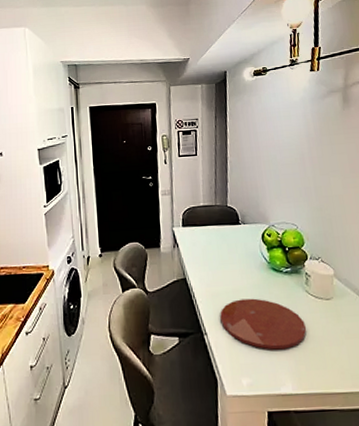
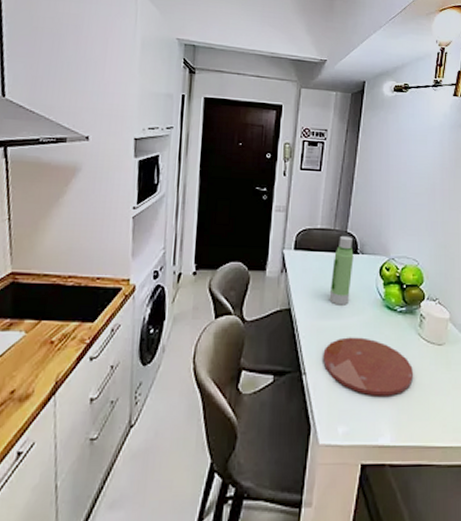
water bottle: none [218,209,238,272] -> present [329,235,354,305]

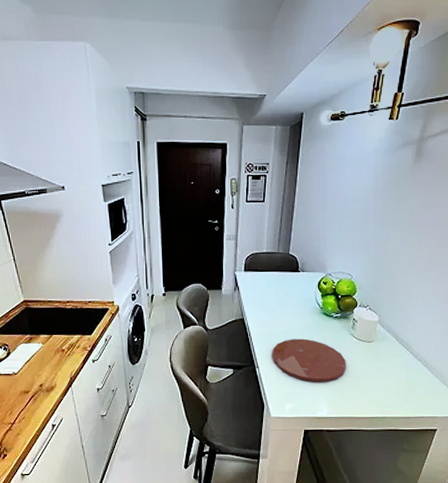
water bottle: present [329,235,354,305] -> none [275,257,295,314]

